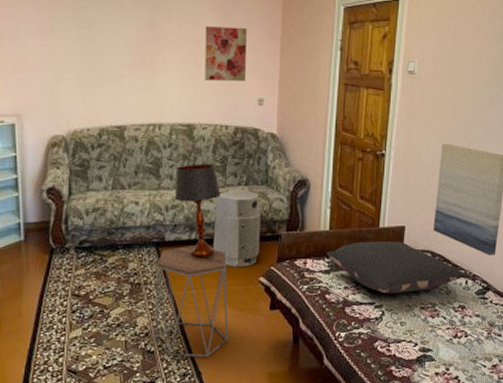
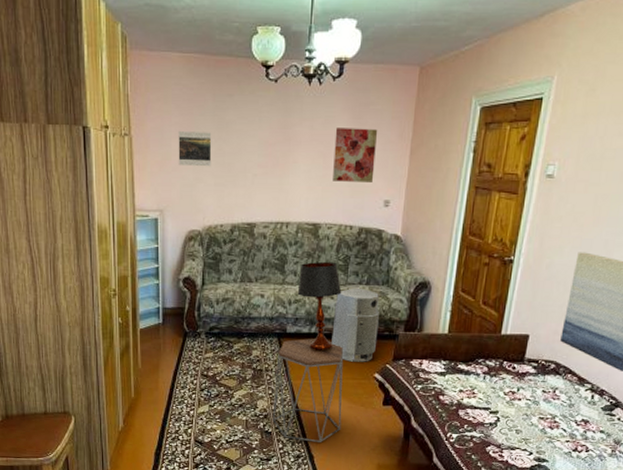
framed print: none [35,30,74,67] -> present [178,131,212,167]
pillow: present [326,241,469,294] -> none [443,346,596,401]

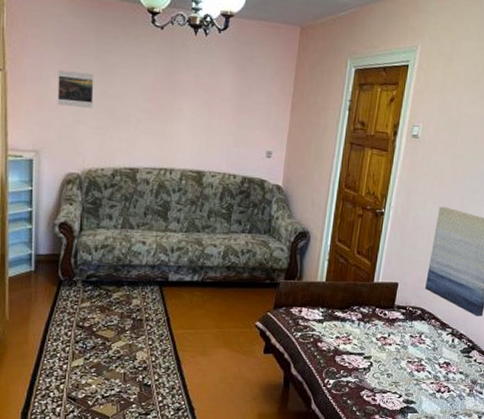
side table: present [272,338,344,442] -> none [152,287,226,393]
table lamp: present [297,261,342,351] -> none [180,209,225,299]
air purifier: present [331,288,379,362] -> none [214,237,261,311]
wall art: present [333,128,378,182] -> none [217,78,261,133]

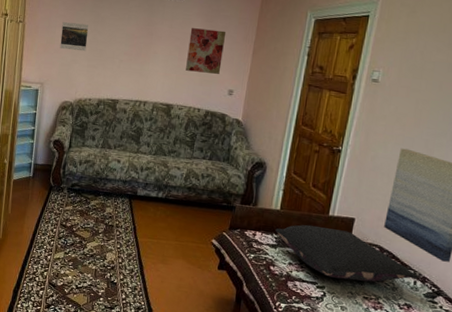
wall art: none [217,78,261,133] -> present [186,28,227,74]
pillow: none [321,294,456,346] -> present [275,224,418,282]

